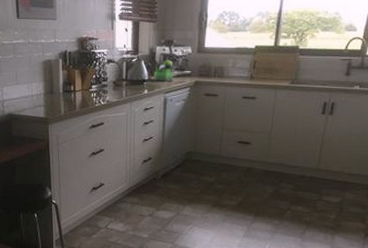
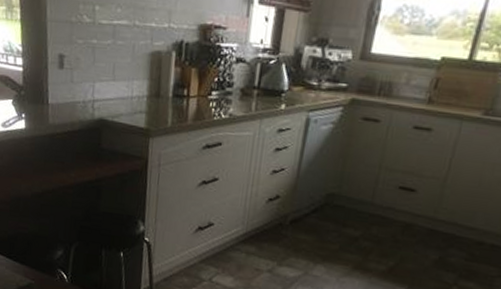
plant: present [154,60,173,82] -> none [295,65,324,97]

